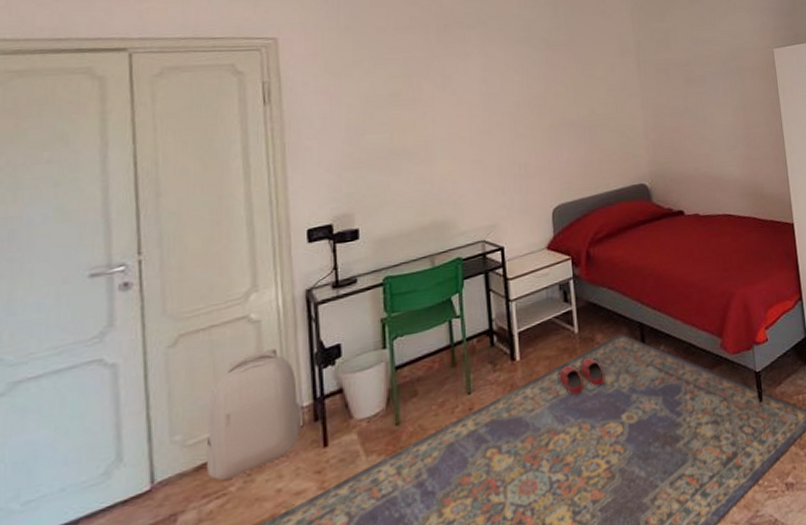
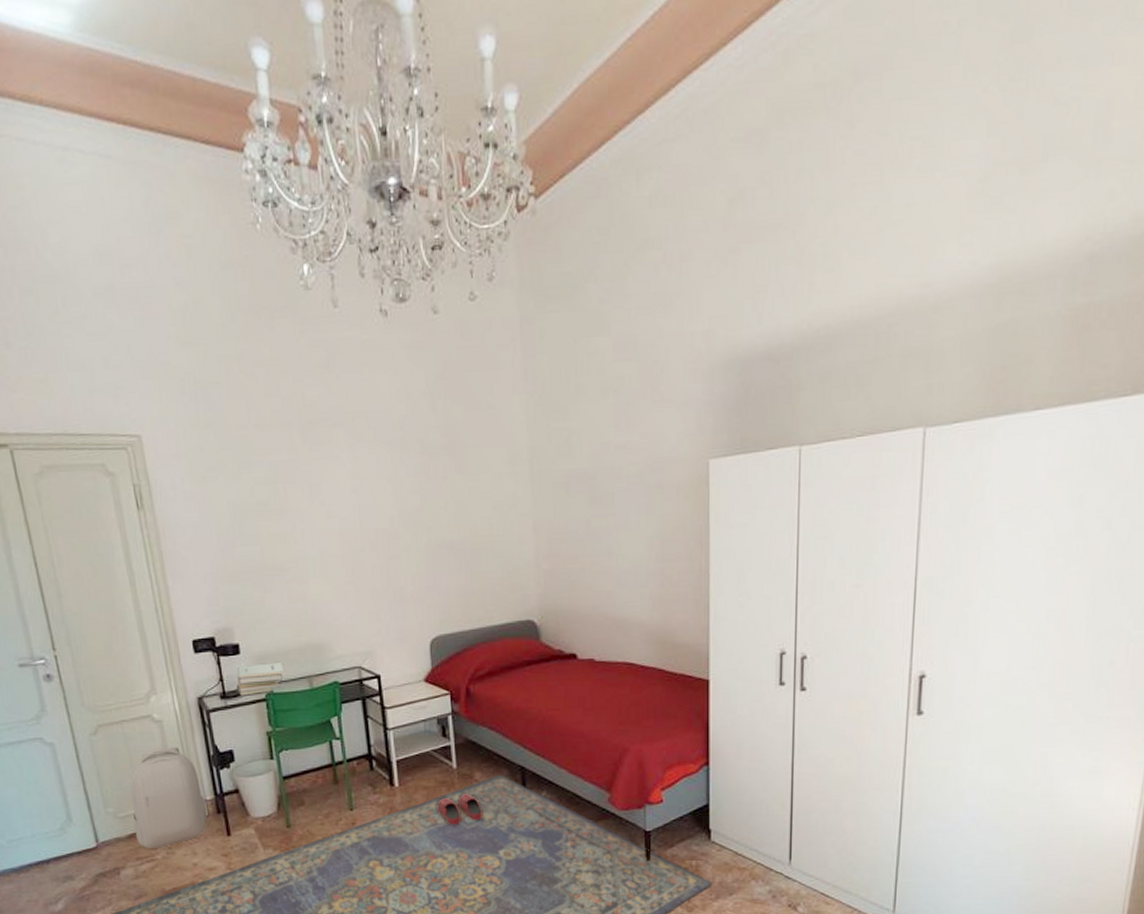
books: none [352,244,405,283] -> present [237,662,284,696]

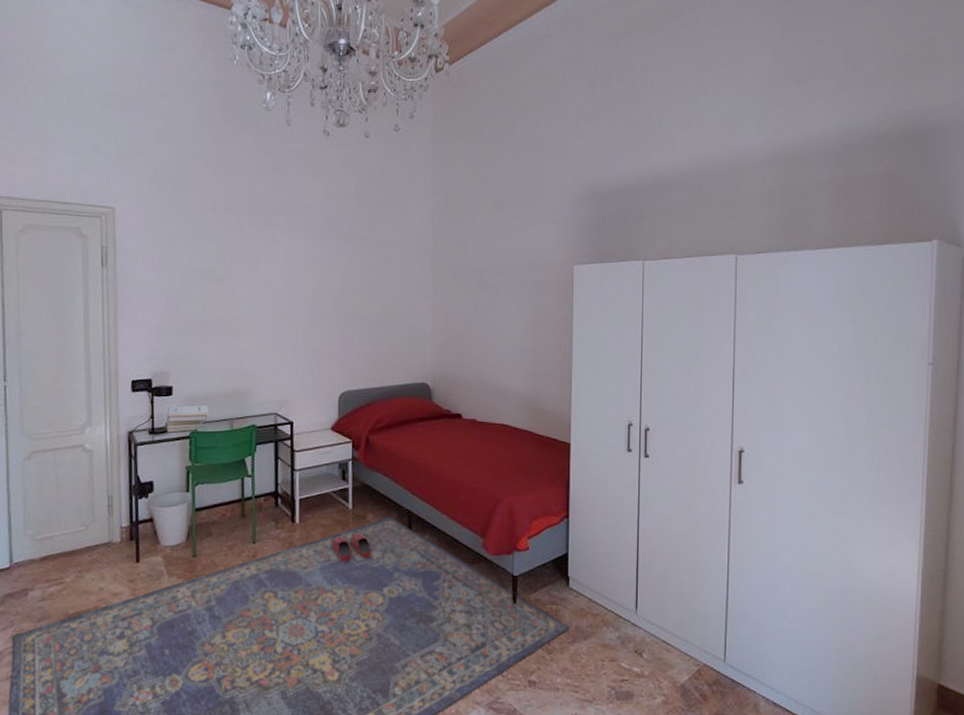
backpack: present [130,747,207,849] -> none [49,475,121,572]

